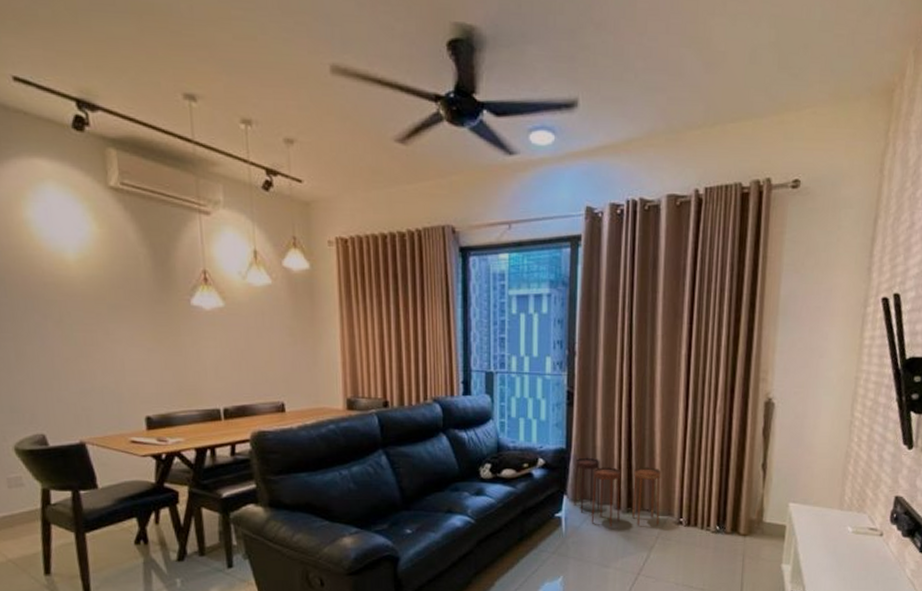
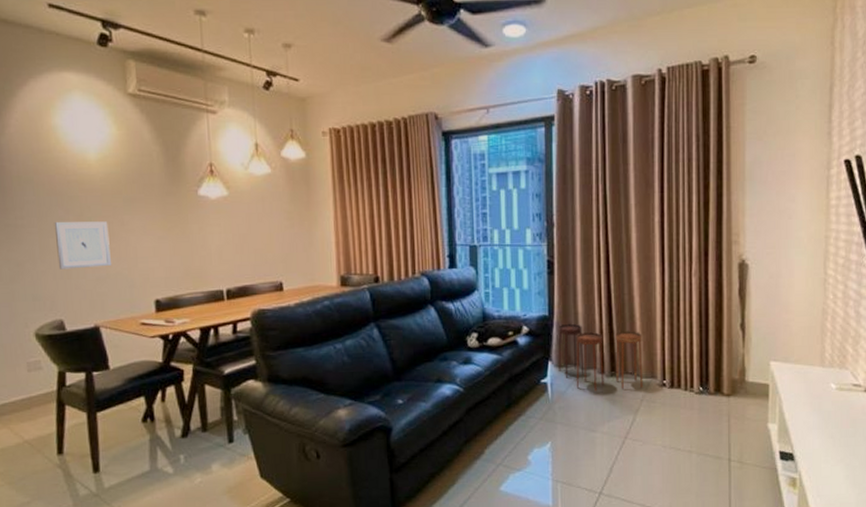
wall art: none [30,327,96,380] -> present [54,221,111,269]

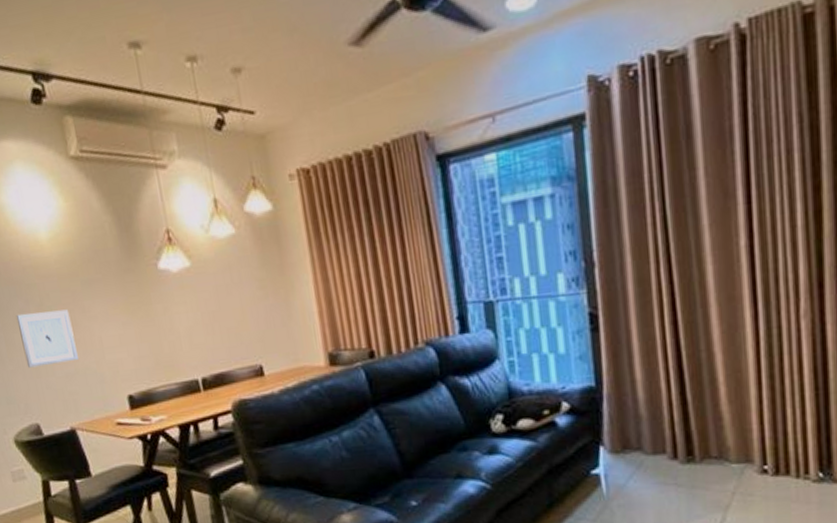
side table: present [558,323,643,392] -> none [609,394,734,484]

